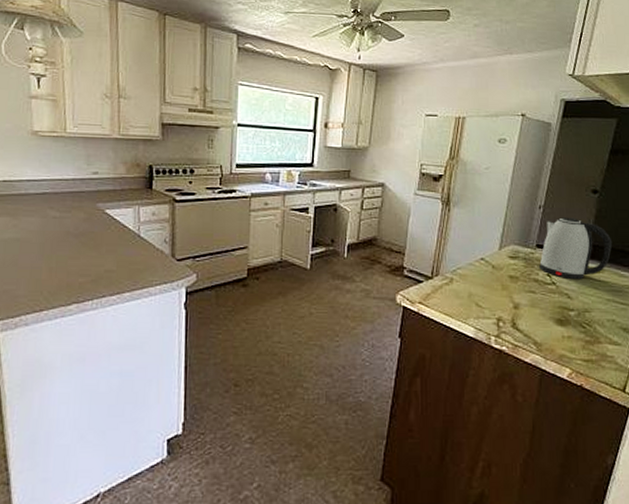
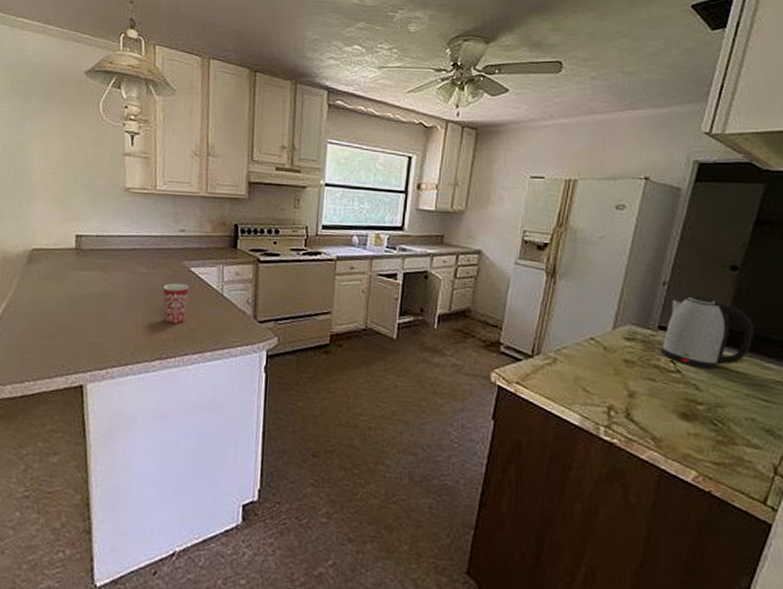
mug: none [77,225,105,266] -> present [163,283,190,324]

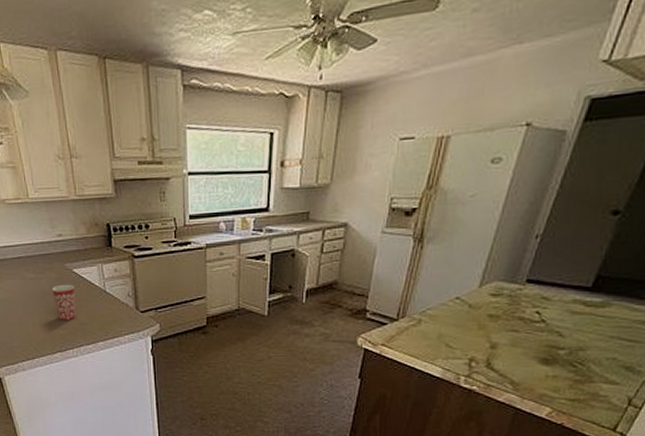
kettle: present [661,296,755,370] -> none [527,246,630,316]

